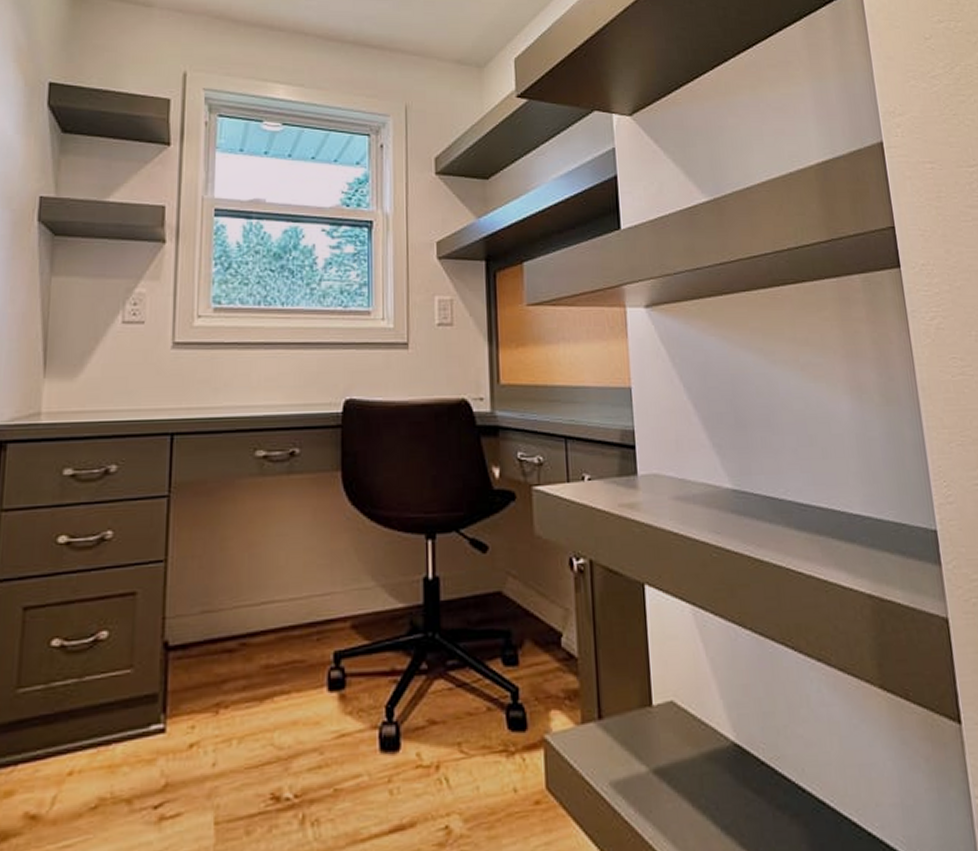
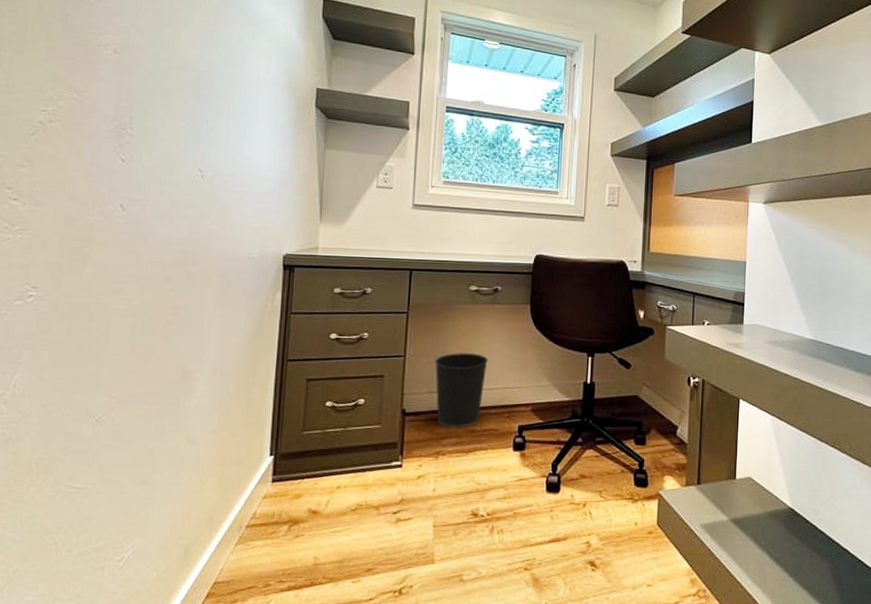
wastebasket: none [209,548,286,664] -> present [434,353,488,428]

